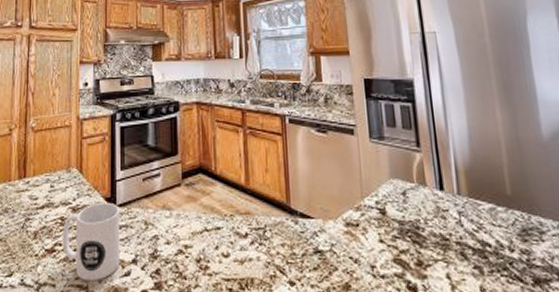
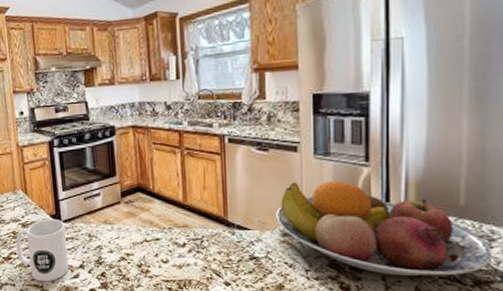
fruit bowl: none [338,166,547,273] -> present [276,181,493,276]

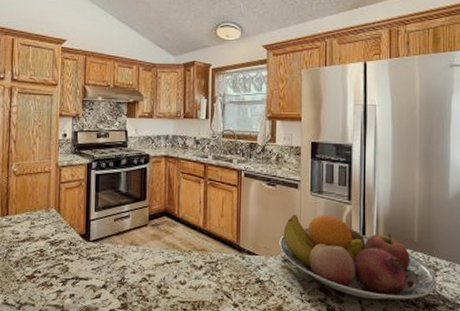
mug: present [15,218,69,282] -> none [41,238,93,302]

